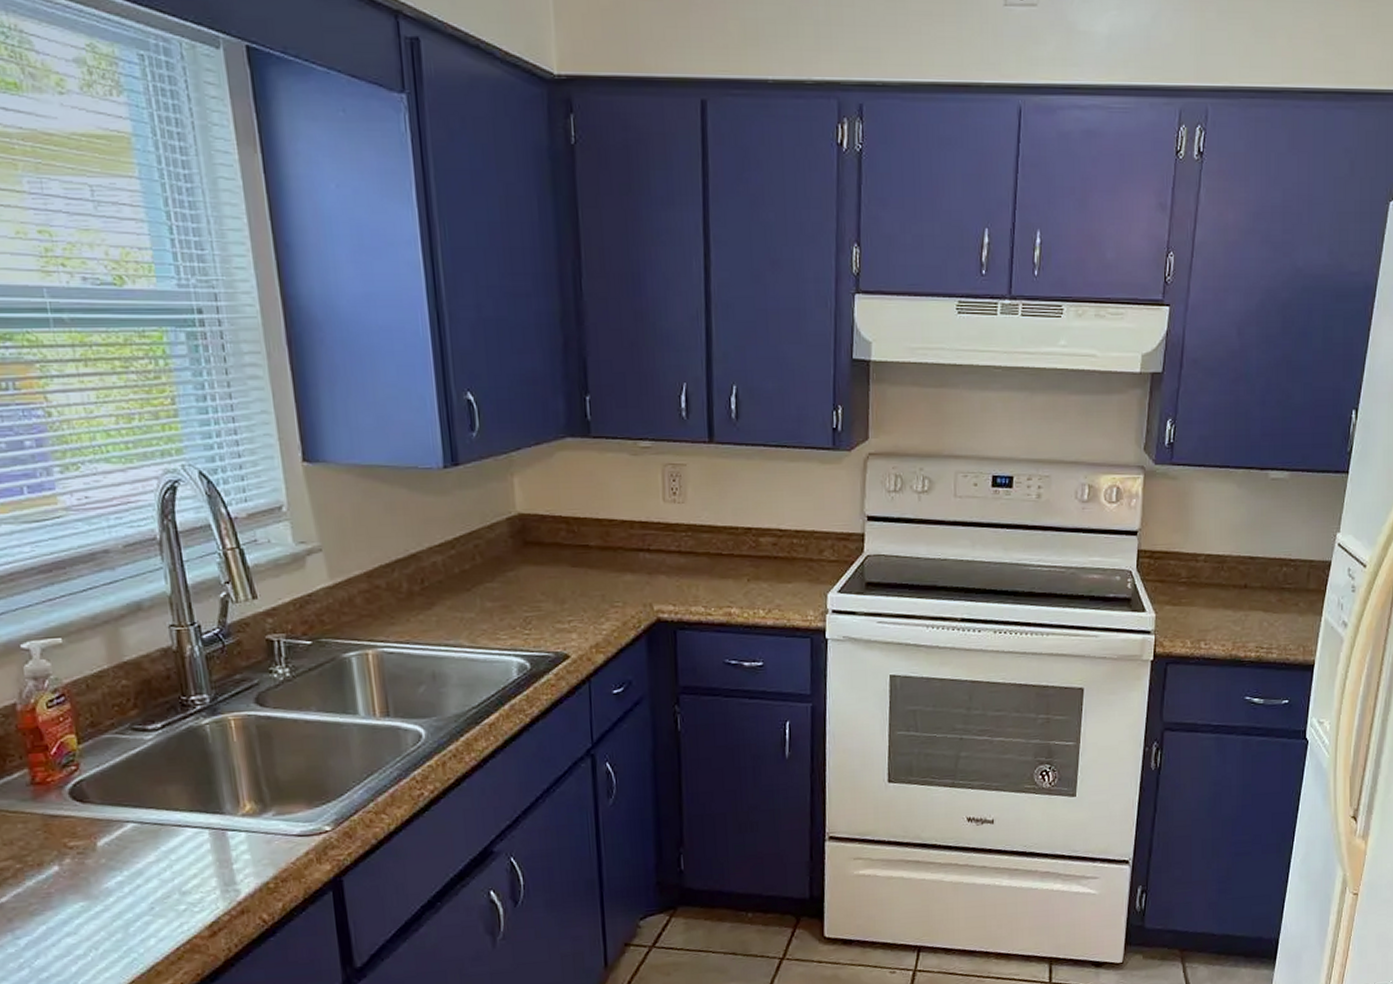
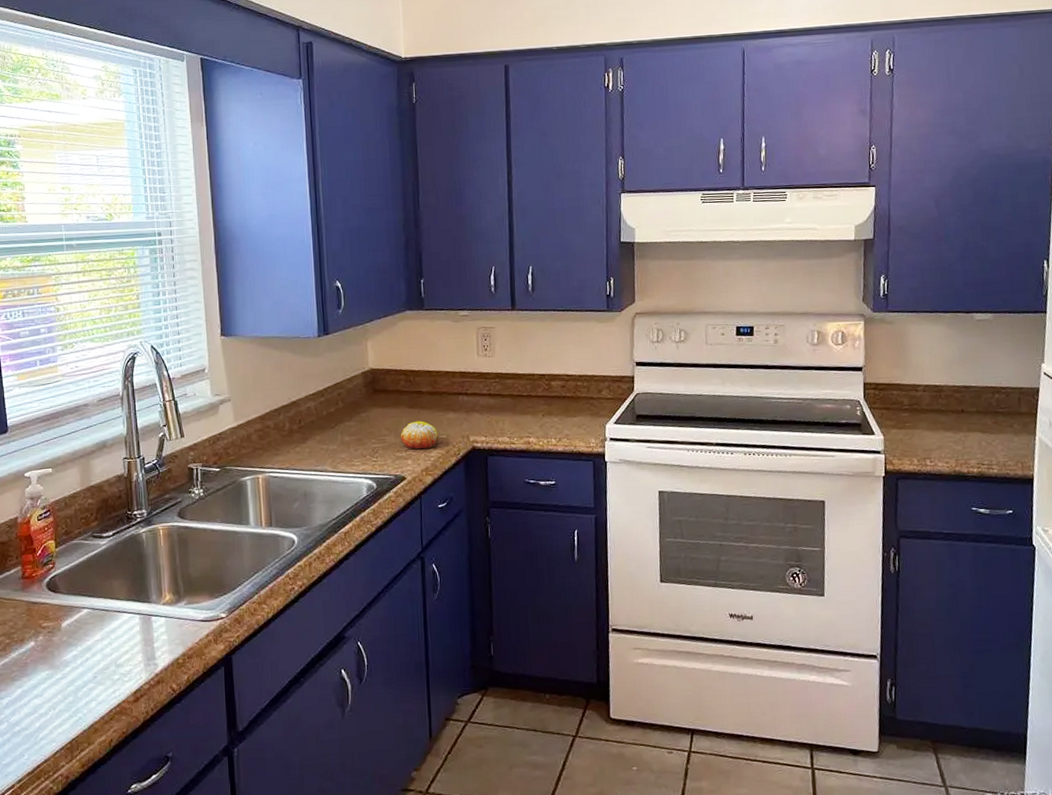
fruit: none [561,583,613,621] -> present [400,420,439,450]

